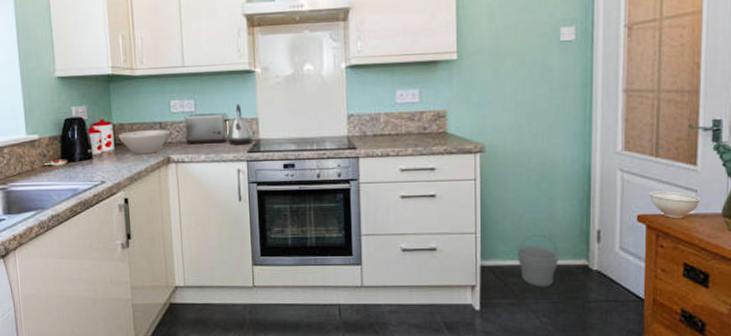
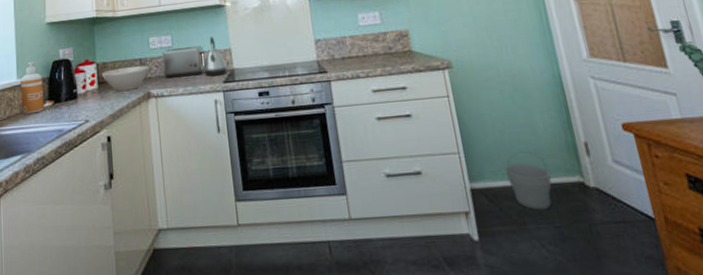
soap dispenser: none [30,118,57,171] -> present [20,62,44,114]
bowl: present [649,191,700,219] -> none [627,96,683,126]

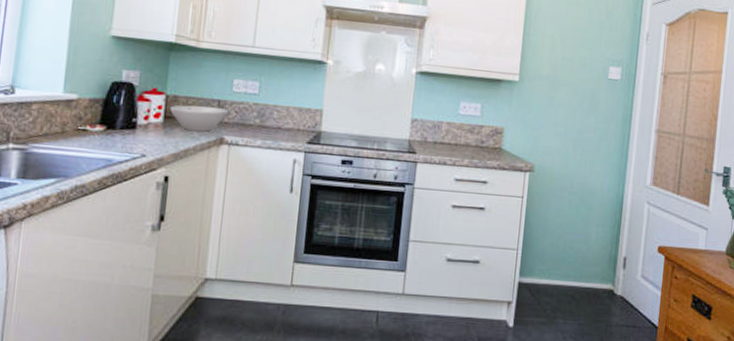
soap dispenser: present [20,62,44,114] -> none [63,77,97,136]
toaster: present [162,46,205,79] -> none [243,96,293,131]
kettle: present [203,36,228,77] -> none [288,92,316,136]
bucket: present [504,150,552,210] -> none [552,256,589,309]

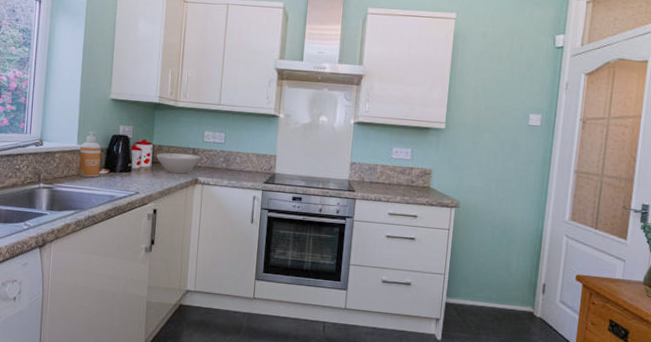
soap dispenser: none [63,77,97,136] -> present [78,131,102,178]

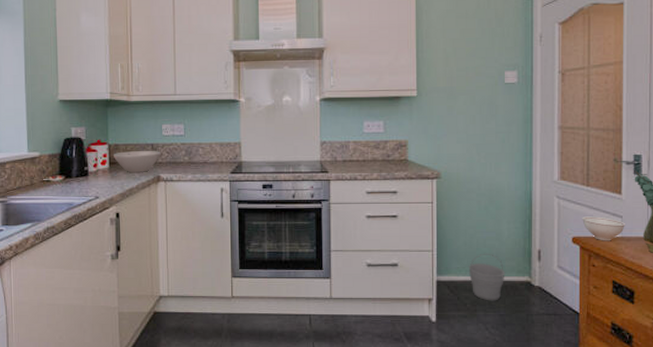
soap dispenser: present [78,131,102,178] -> none [31,137,55,186]
bucket: none [476,281,511,327] -> present [468,253,505,301]
bowl: none [587,257,627,282] -> present [582,216,625,241]

